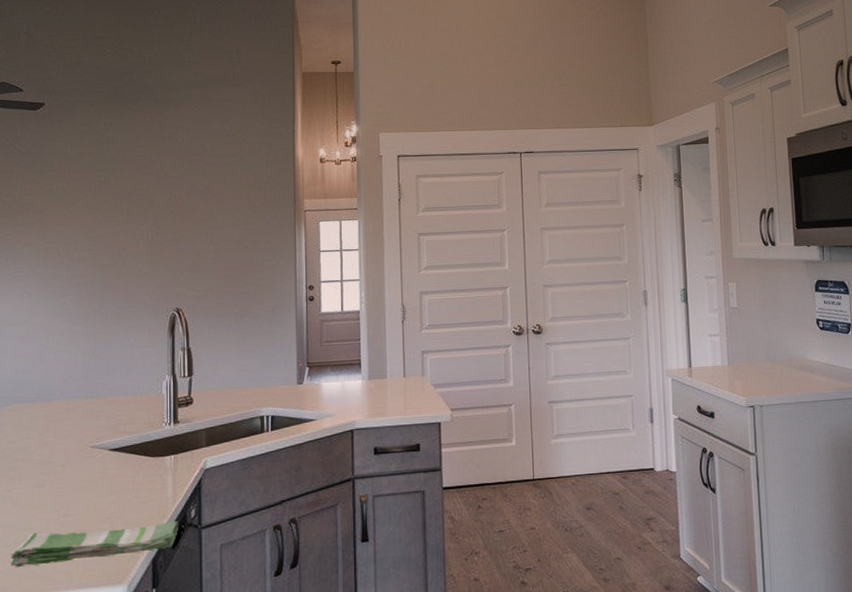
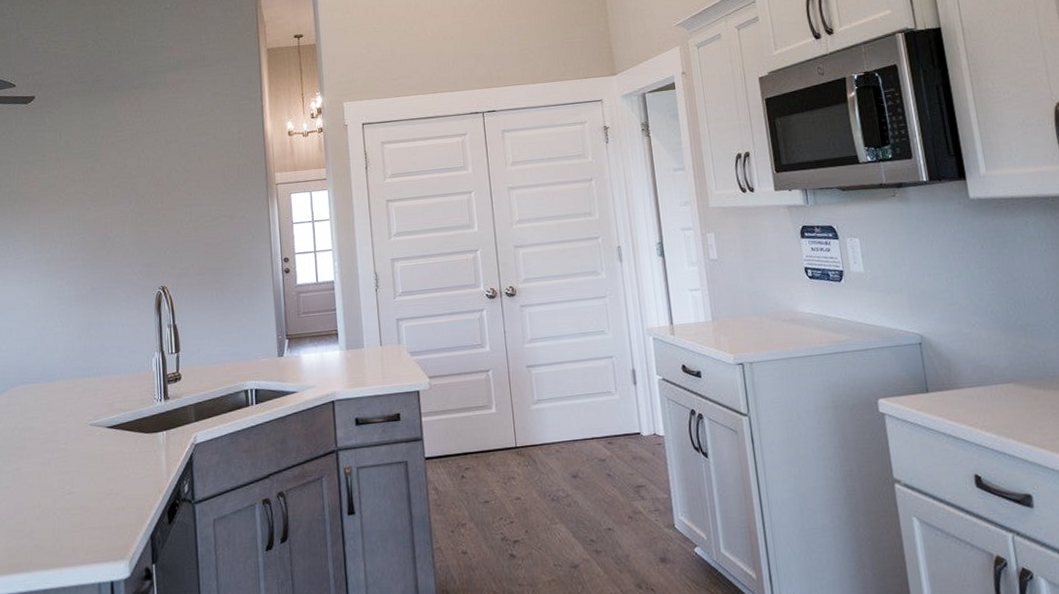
dish towel: present [11,521,178,568] -> none [22,496,173,545]

